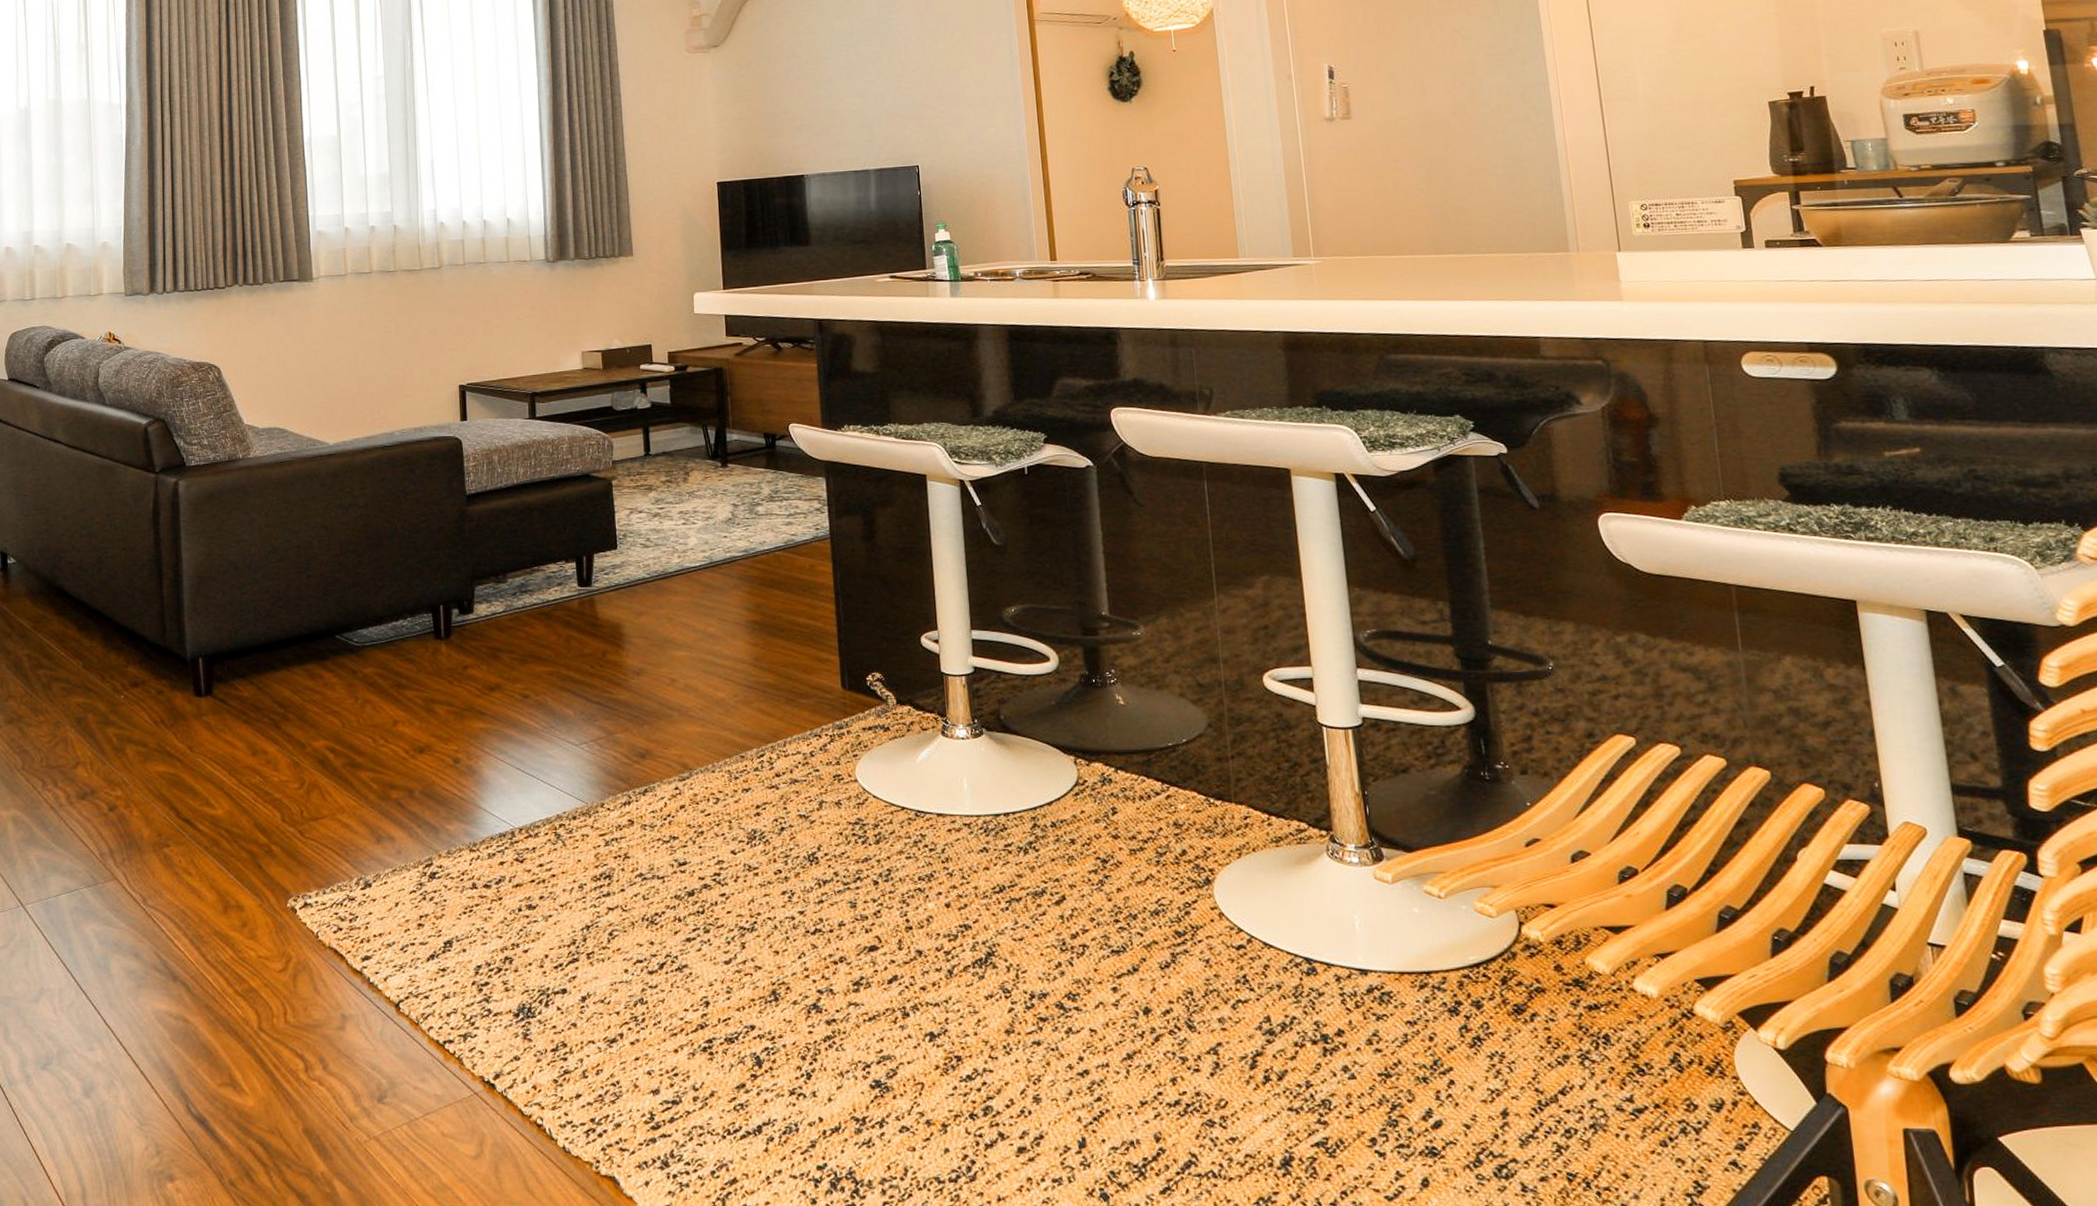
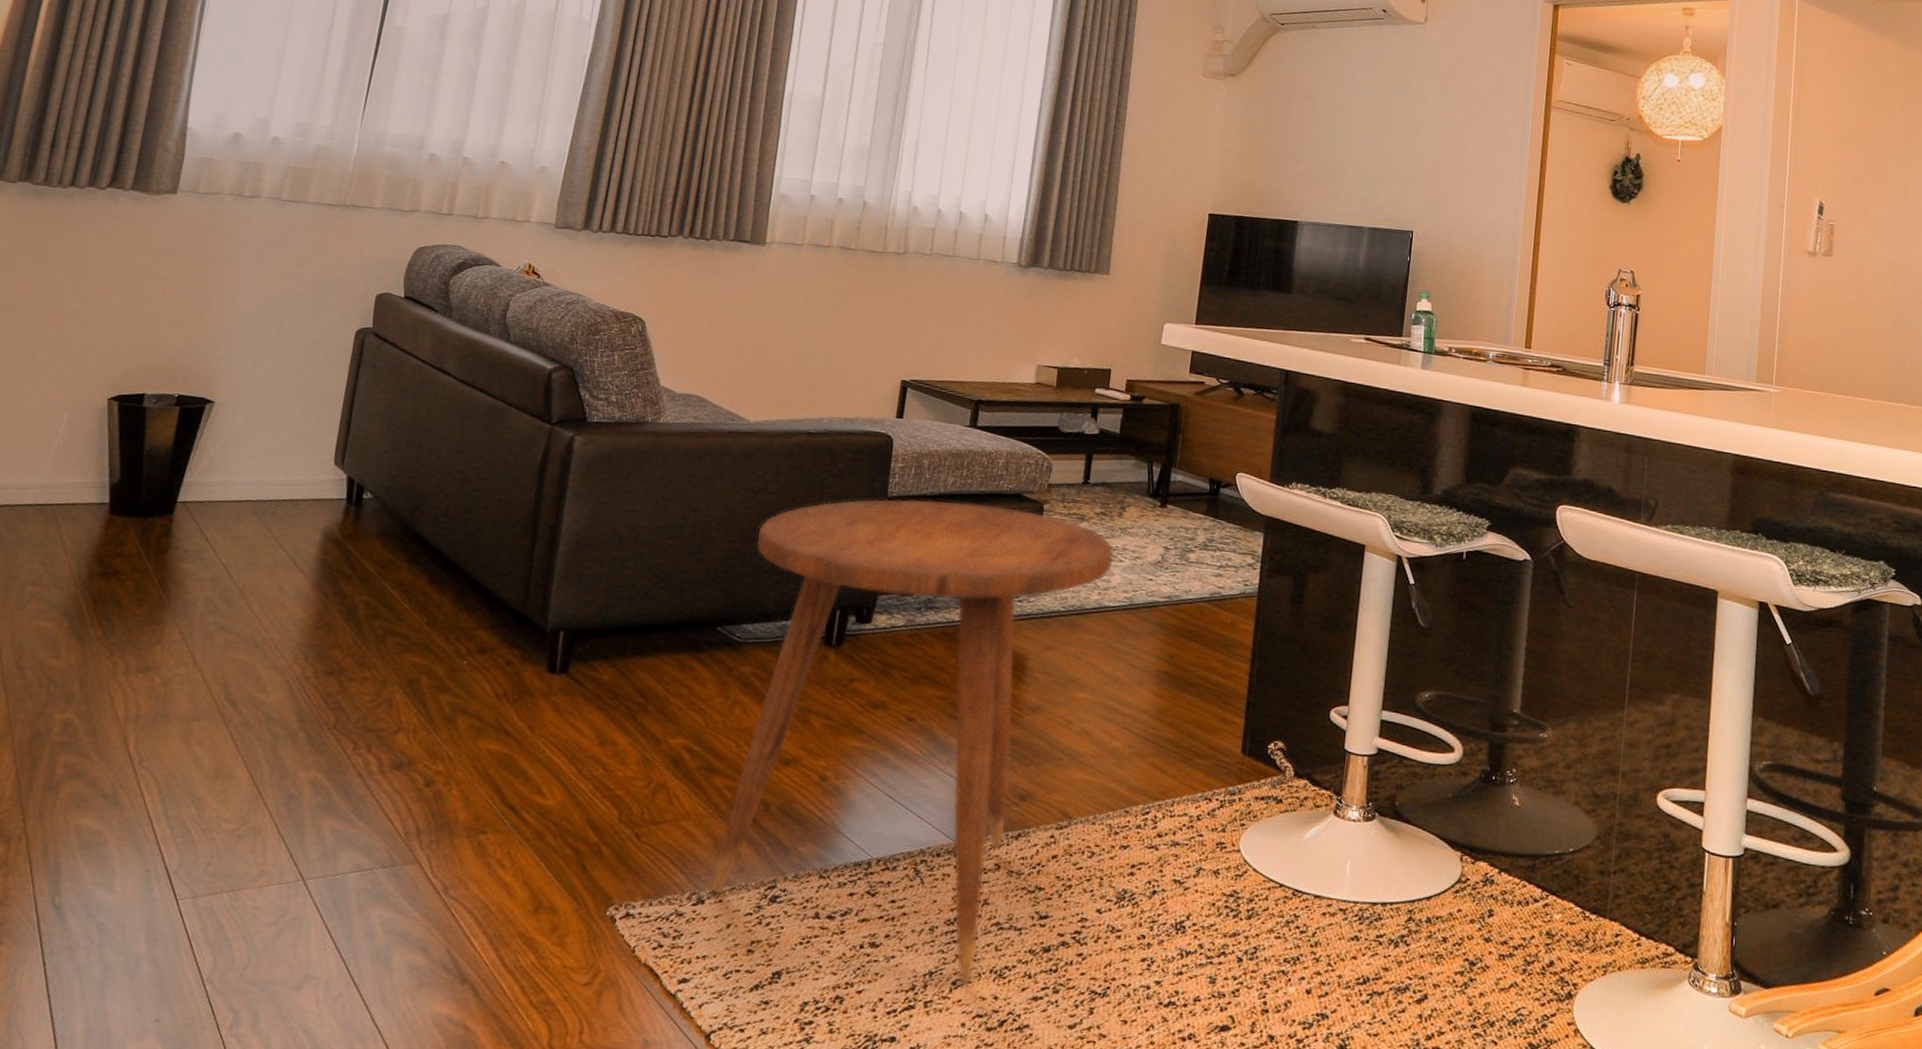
side table: none [355,488,687,934] -> present [711,499,1114,985]

